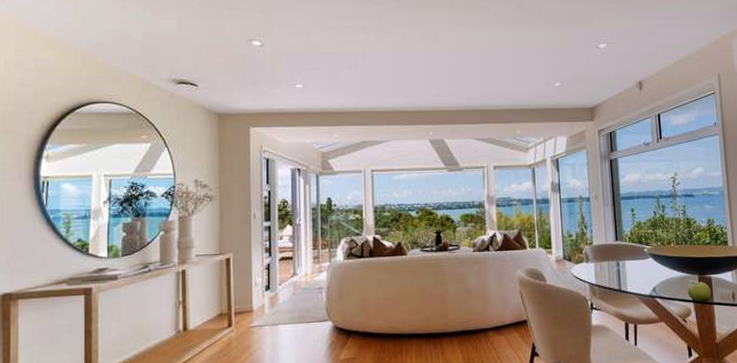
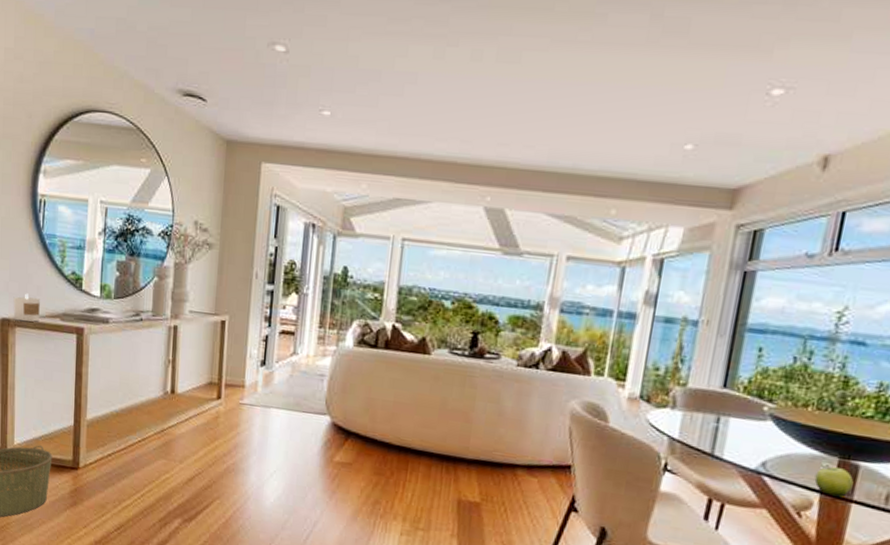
candle: none [15,266,45,294] -> present [13,293,40,322]

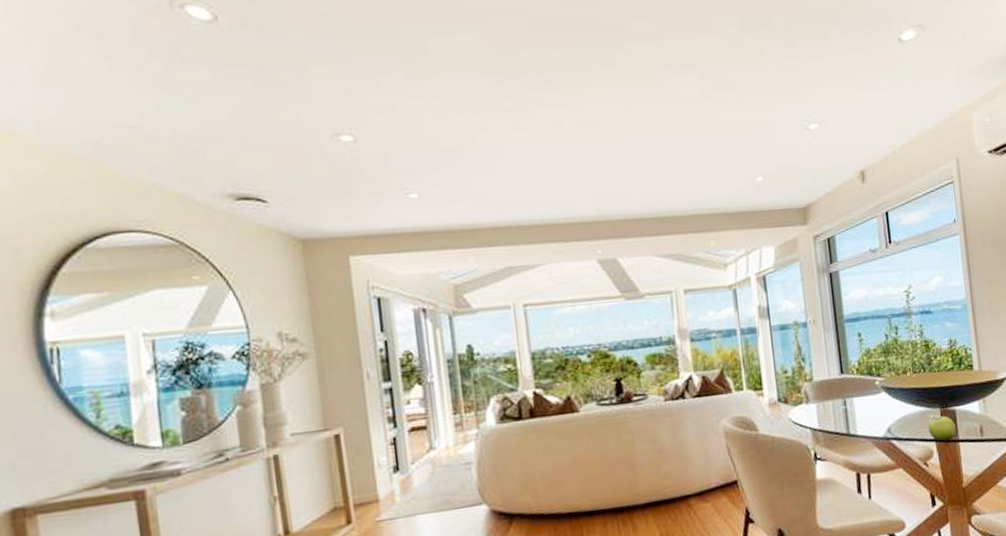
candle: present [13,293,40,322] -> none [26,467,74,507]

